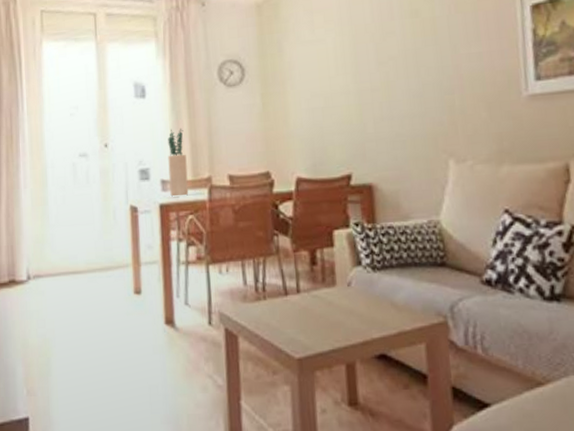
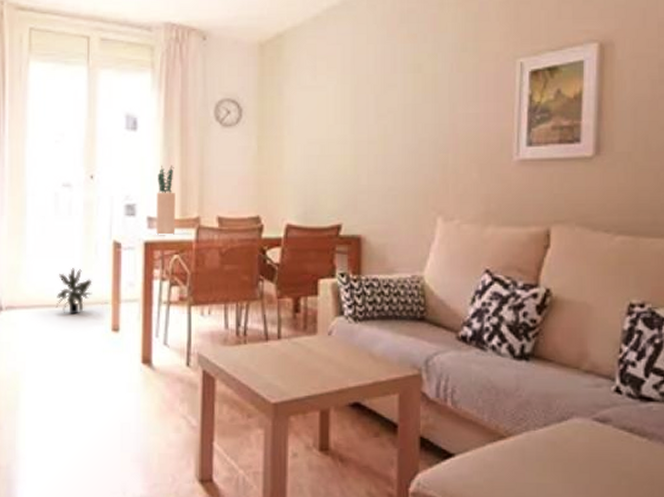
potted plant: none [80,234,114,280] -> present [55,268,92,314]

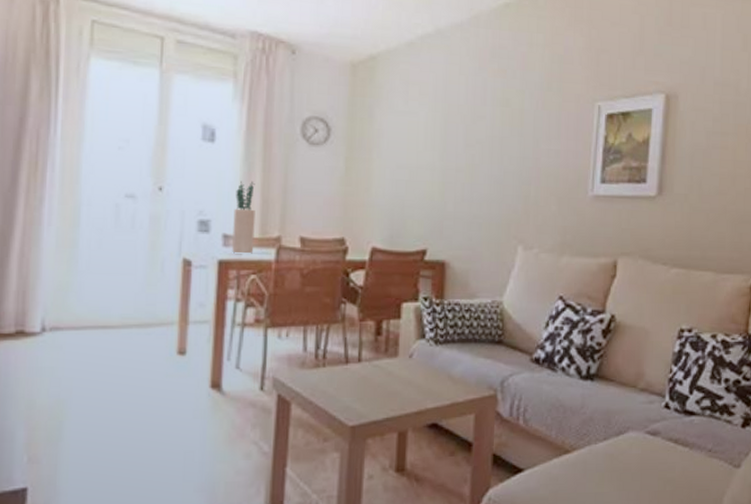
potted plant: present [55,268,92,314] -> none [111,286,157,336]

